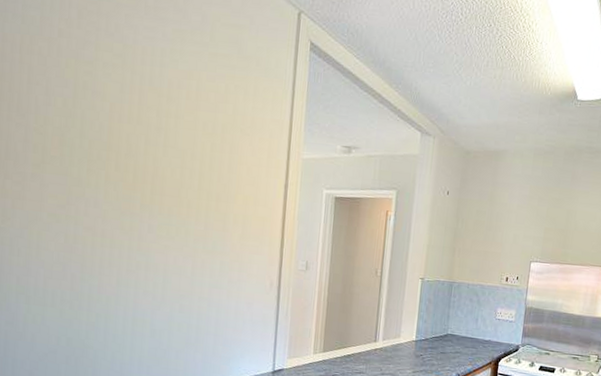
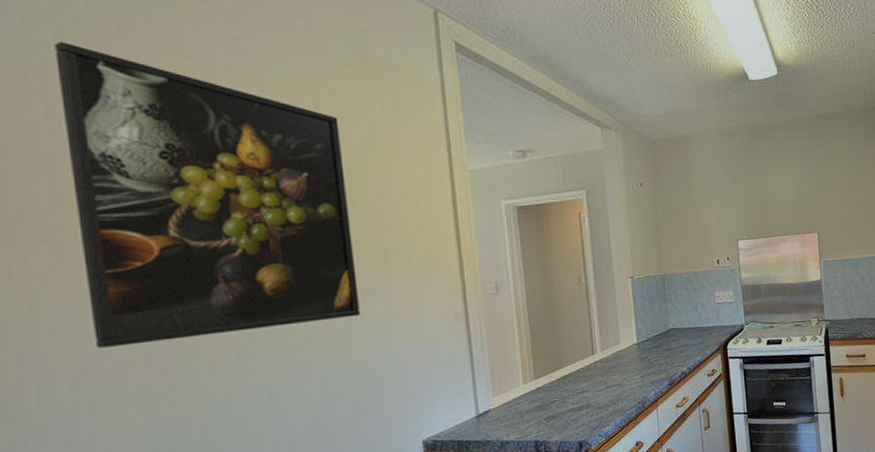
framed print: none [34,24,212,269] -> present [54,41,360,348]

